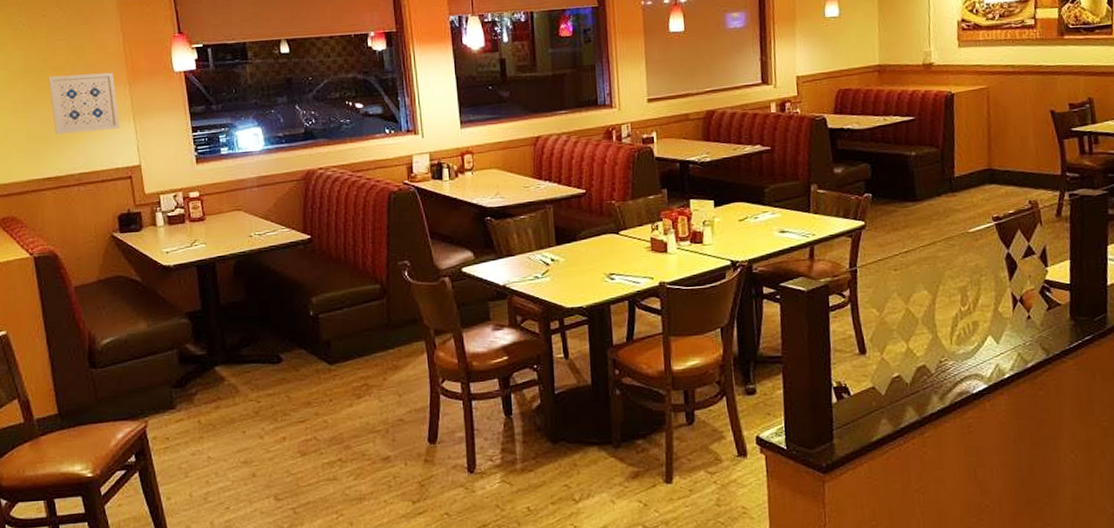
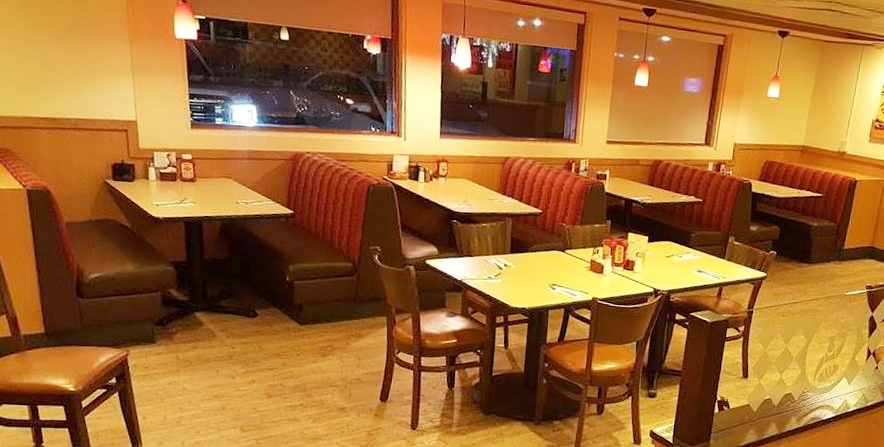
wall art: present [48,72,120,135] -> none [48,19,119,83]

